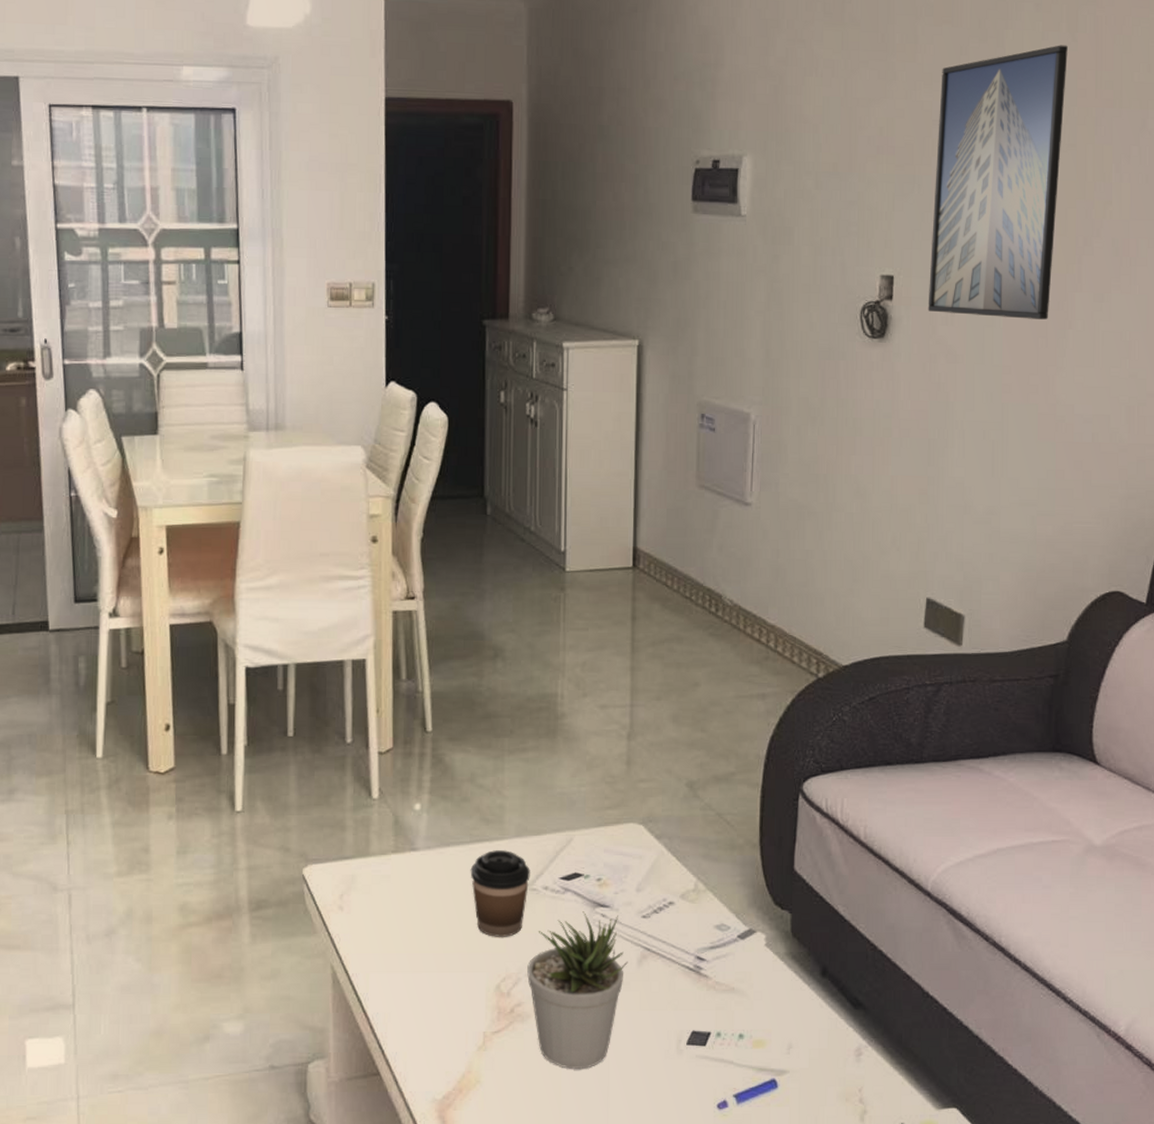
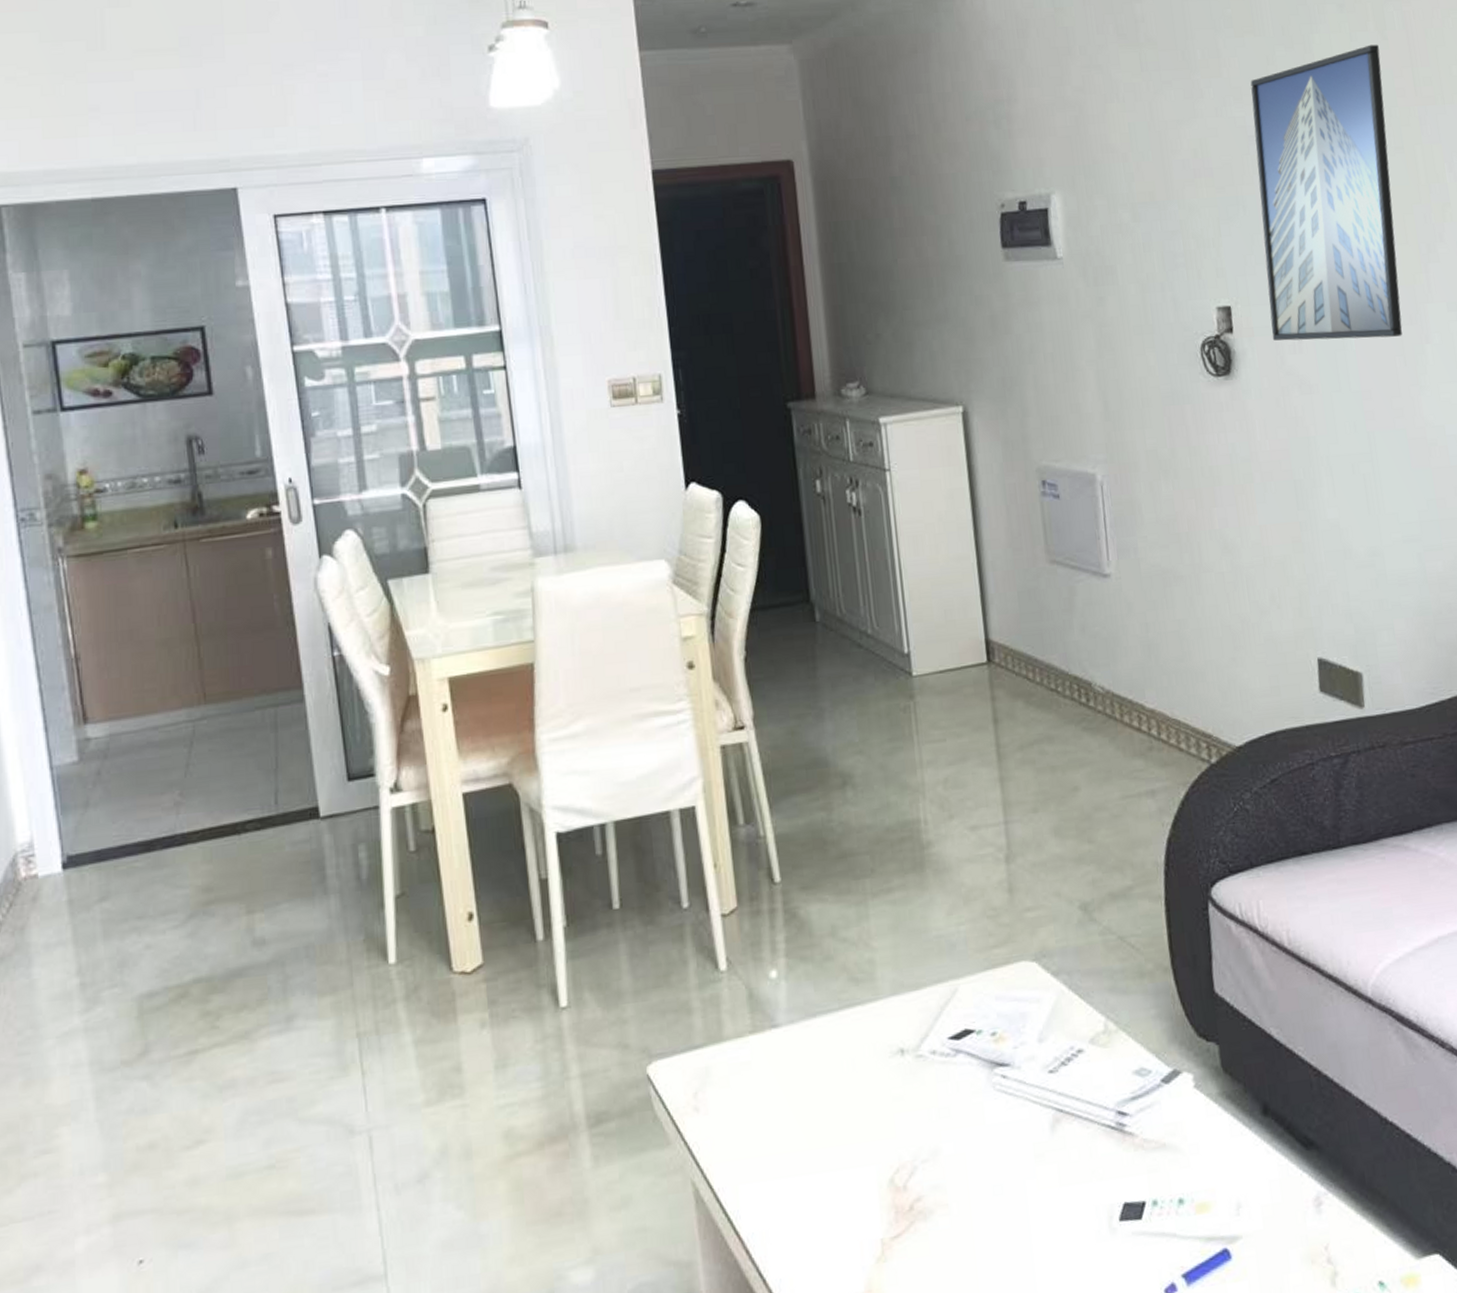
coffee cup: present [470,850,530,937] -> none [843,1012,914,1120]
potted plant: present [527,911,628,1069] -> none [923,1073,1040,1270]

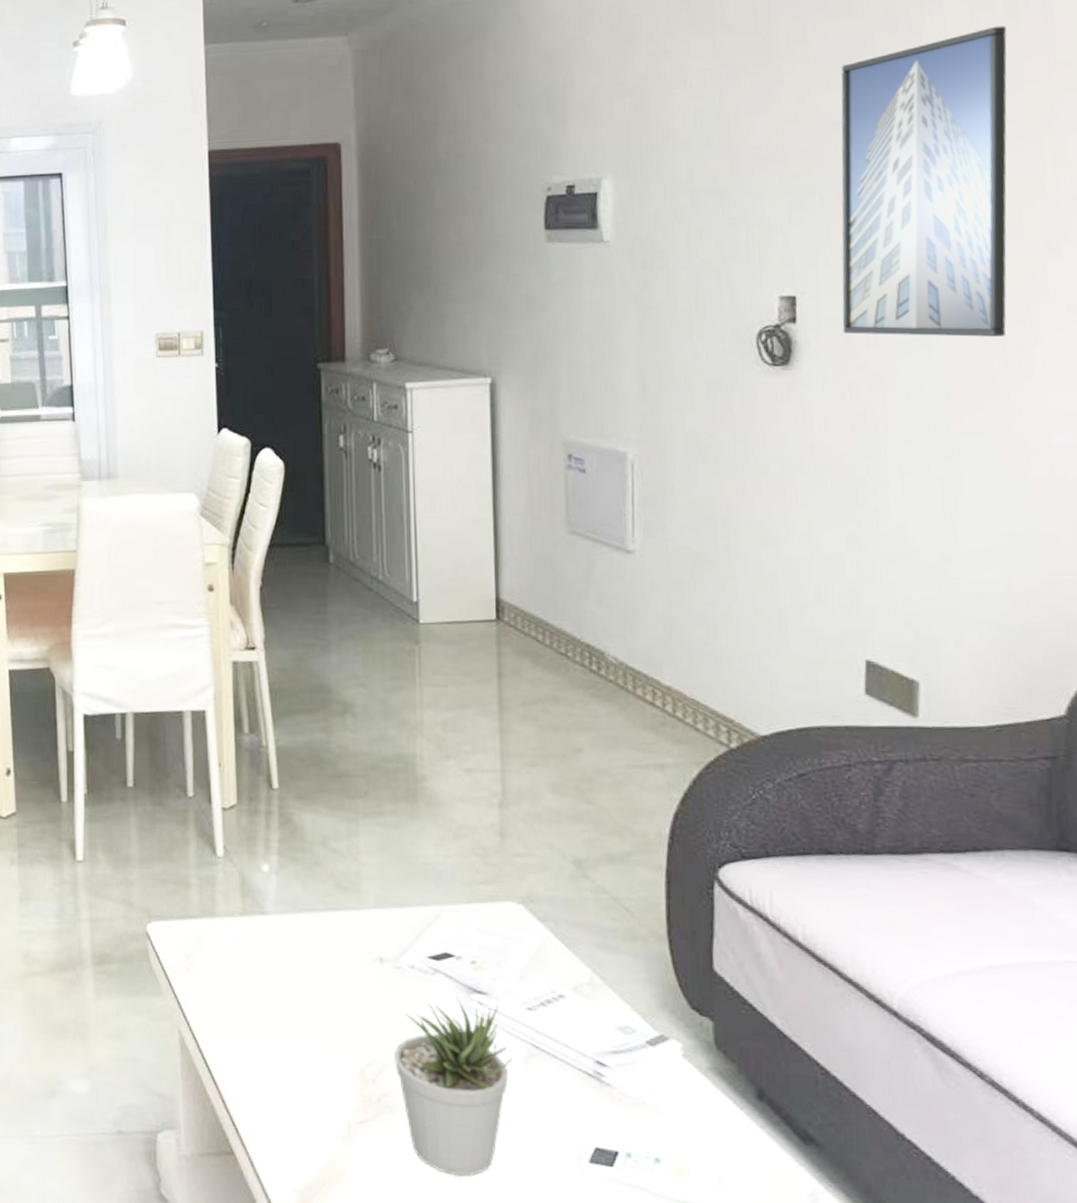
potted plant: none [923,1073,1040,1270] -> present [394,996,513,1176]

